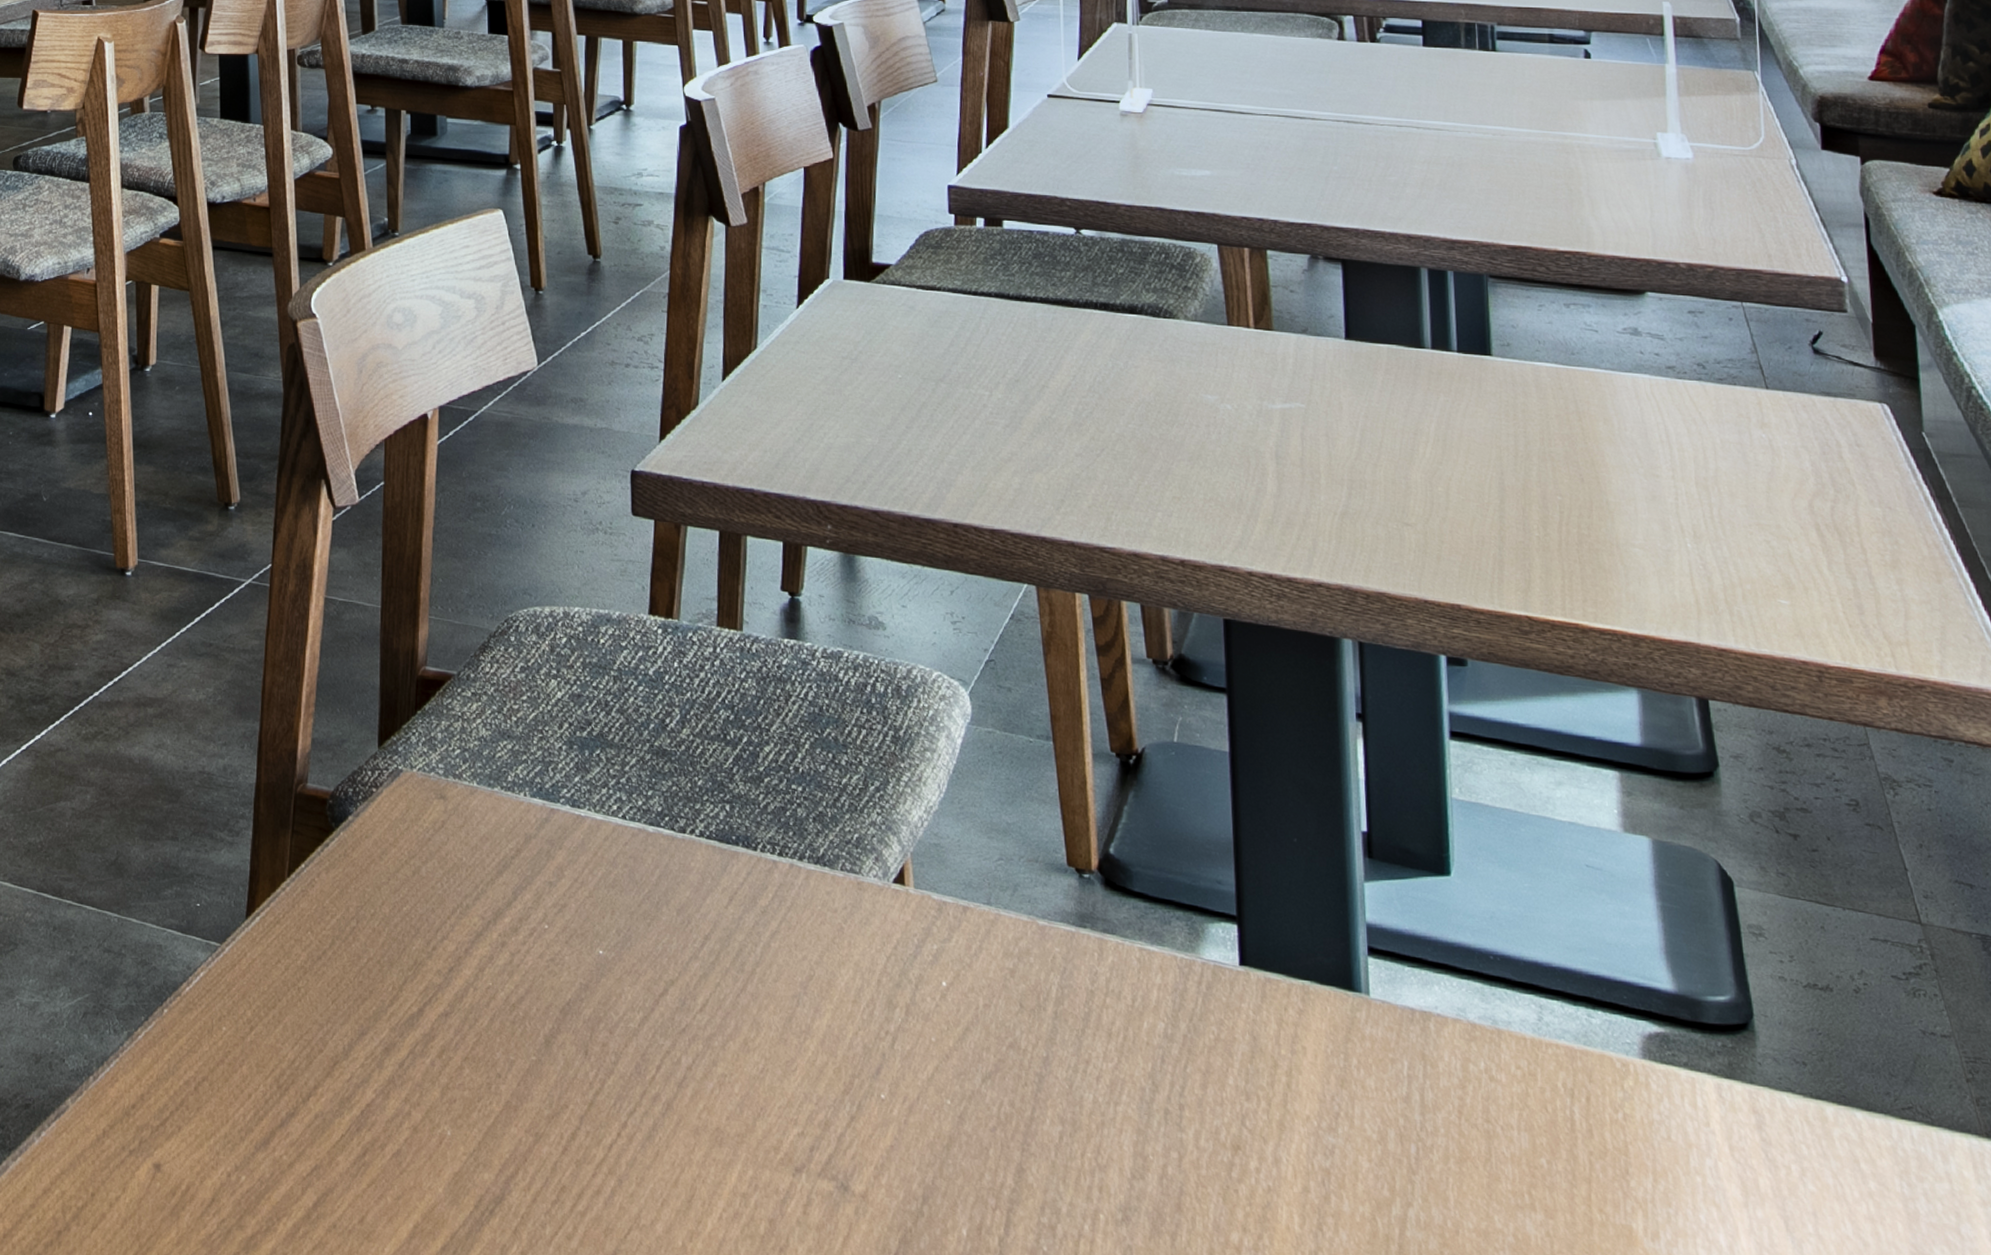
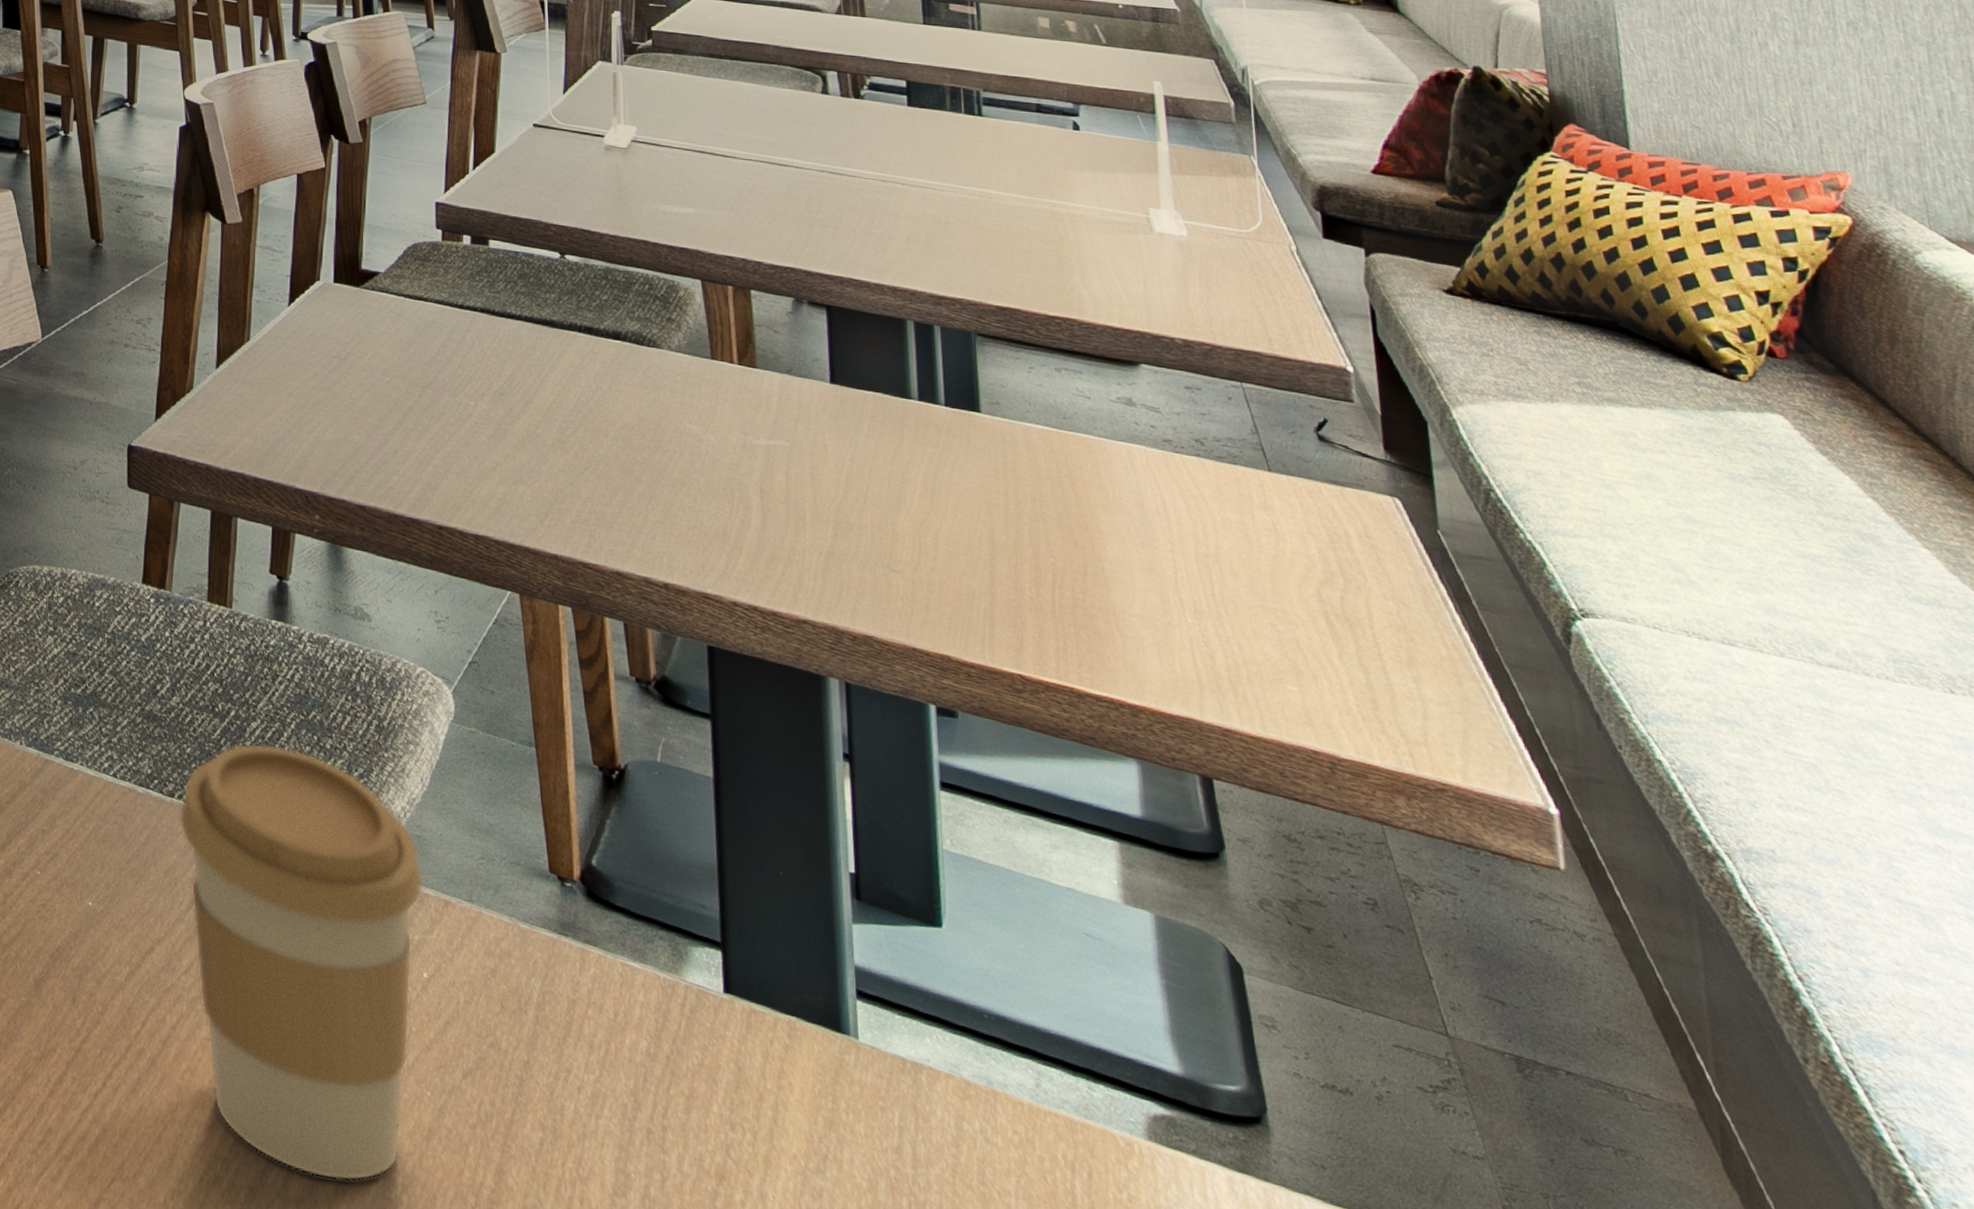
coffee cup: none [691,767,943,1201] -> present [179,743,425,1182]

